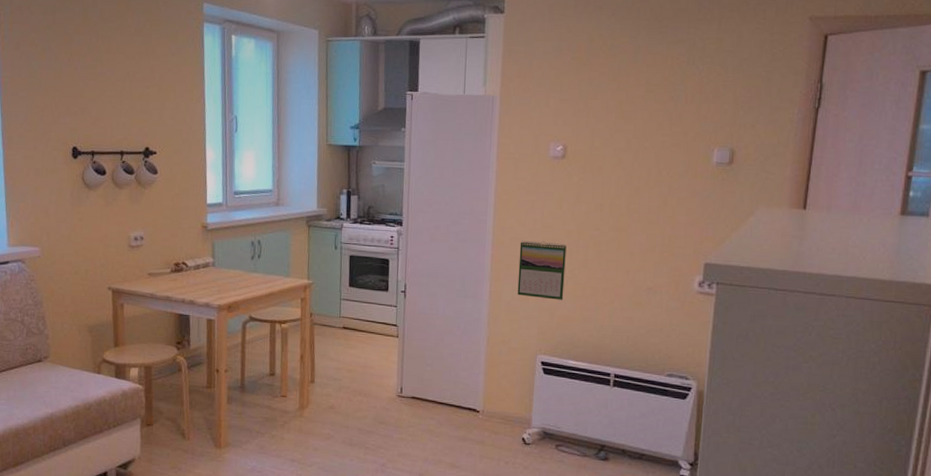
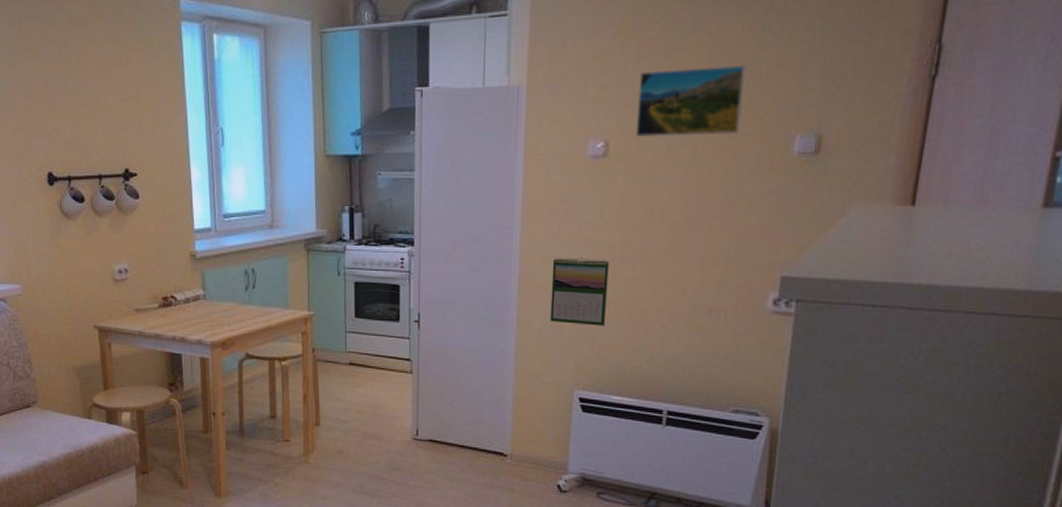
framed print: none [589,90,675,146] -> present [636,65,746,138]

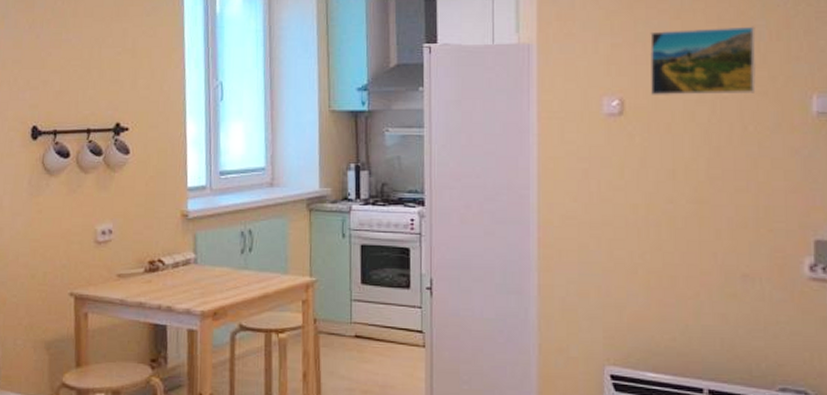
calendar: present [550,257,609,326] -> none [573,219,634,294]

